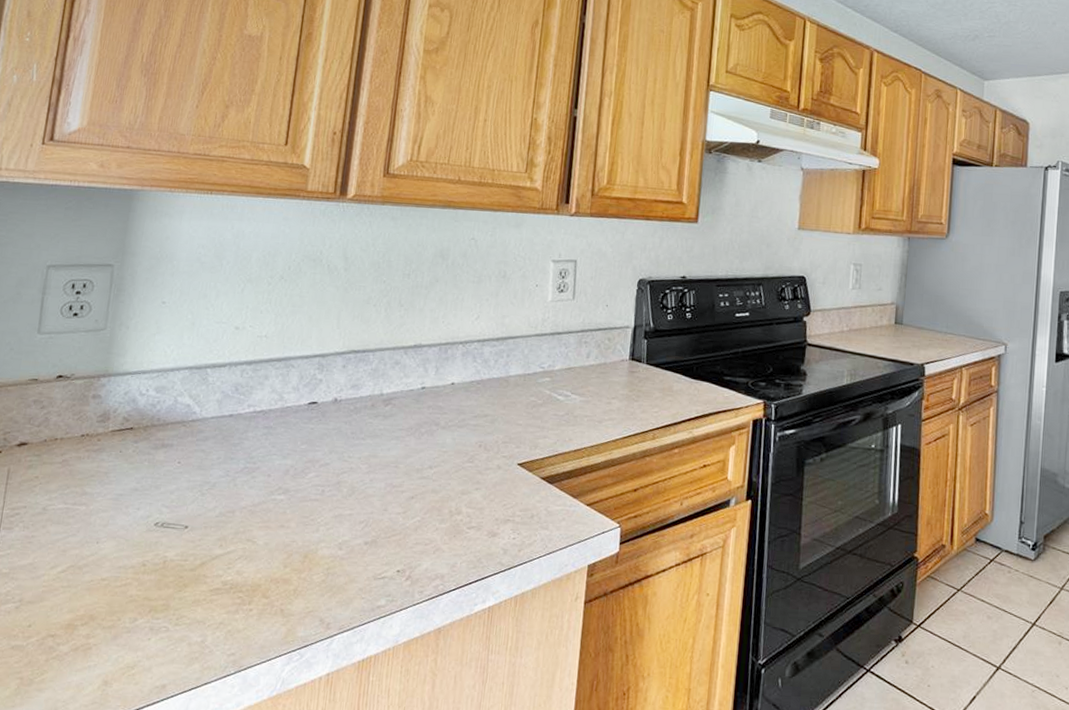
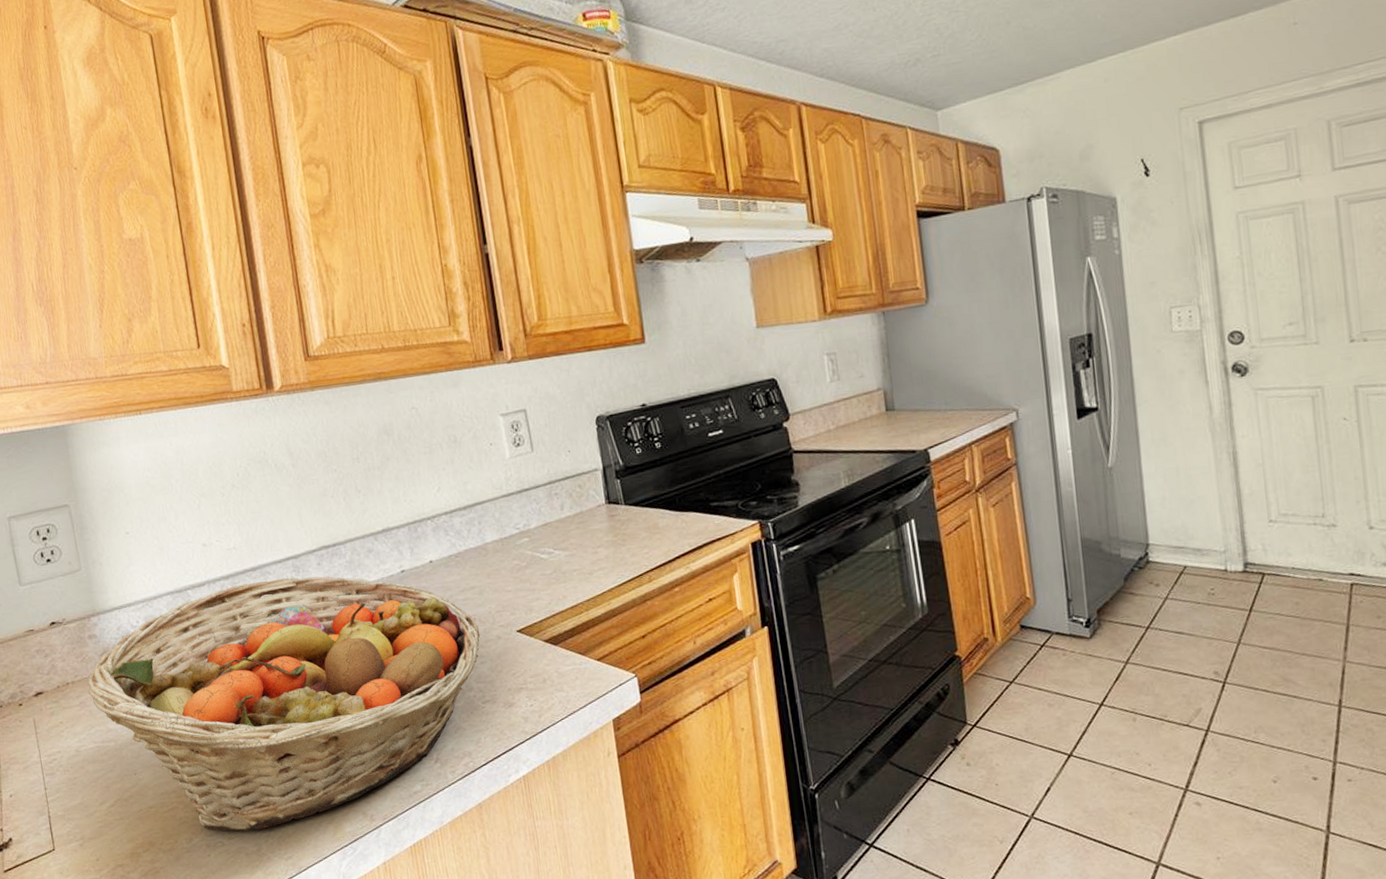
fruit basket: none [75,372,482,621] -> present [87,576,481,832]

